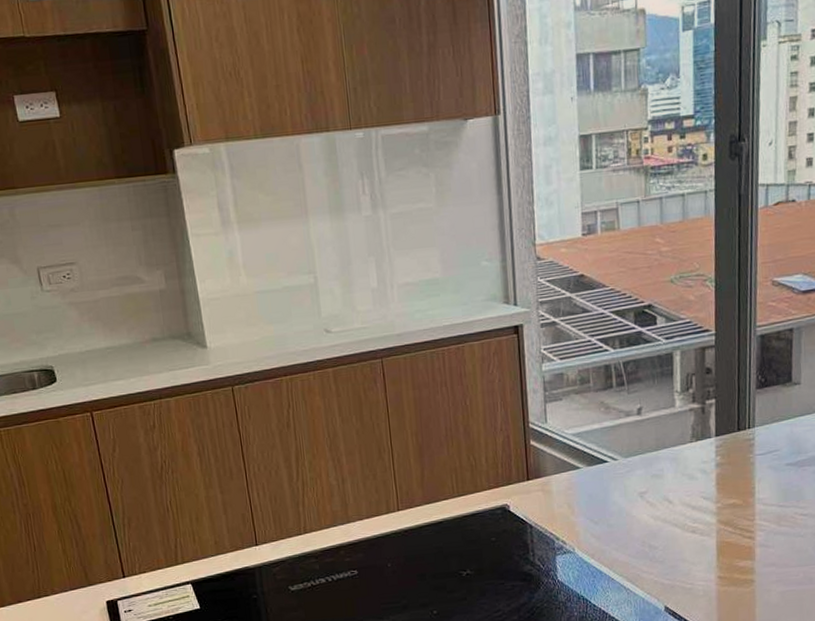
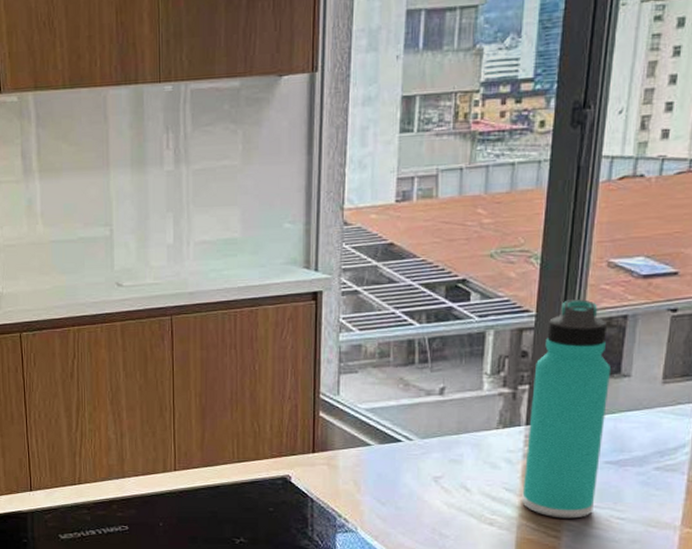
thermos bottle: none [718,316,784,520] -> present [522,299,610,519]

